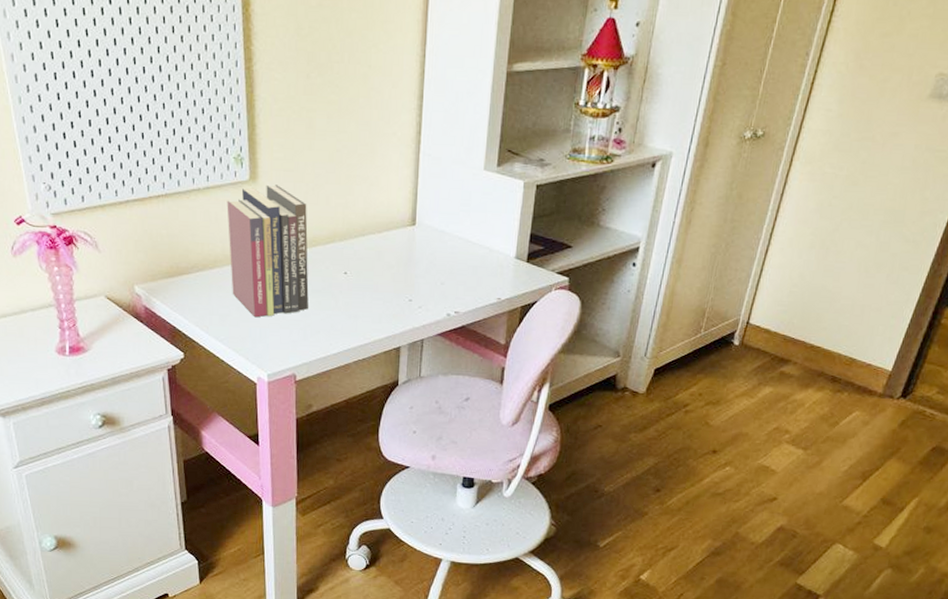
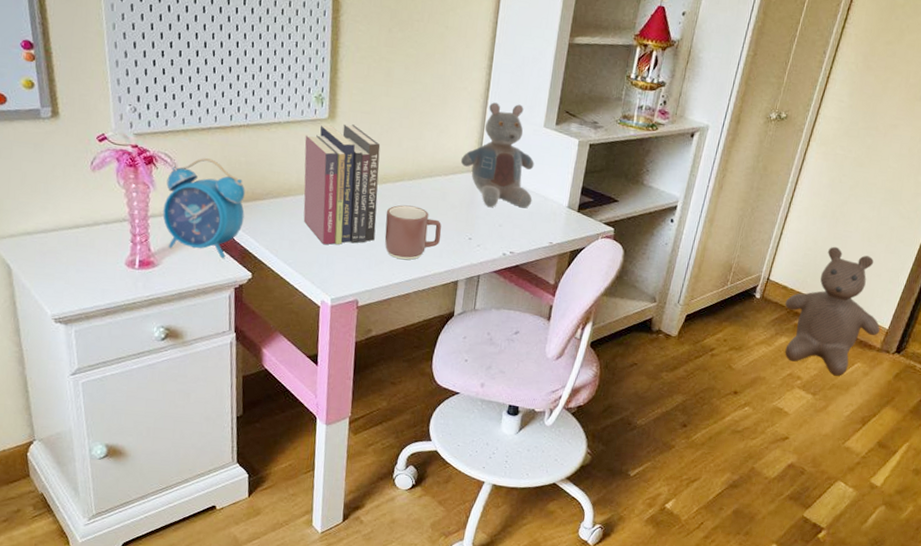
alarm clock: none [88,234,171,338] -> present [163,158,245,258]
mug: none [318,268,379,328] -> present [384,205,442,260]
stuffed animal: none [394,146,476,264] -> present [460,102,534,208]
teddy bear: none [768,280,882,428] -> present [785,246,880,376]

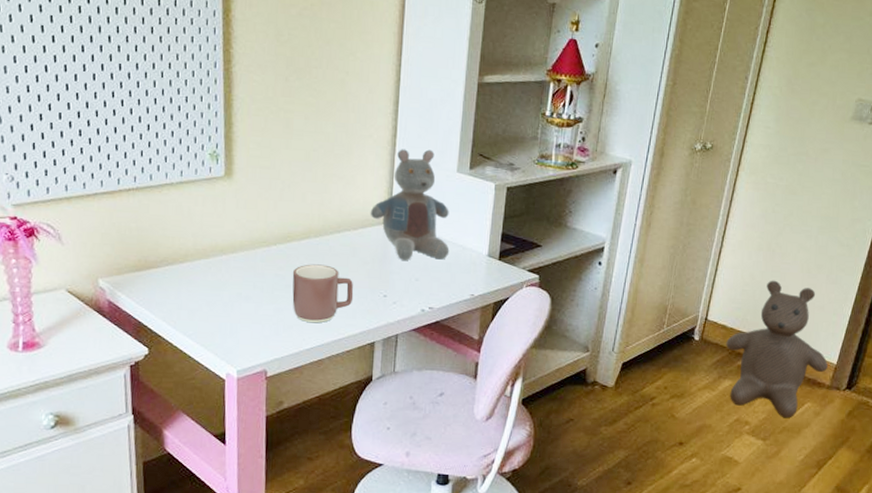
alarm clock: present [163,158,245,258] -> none [47,226,137,334]
books: present [303,124,381,245] -> none [200,181,283,313]

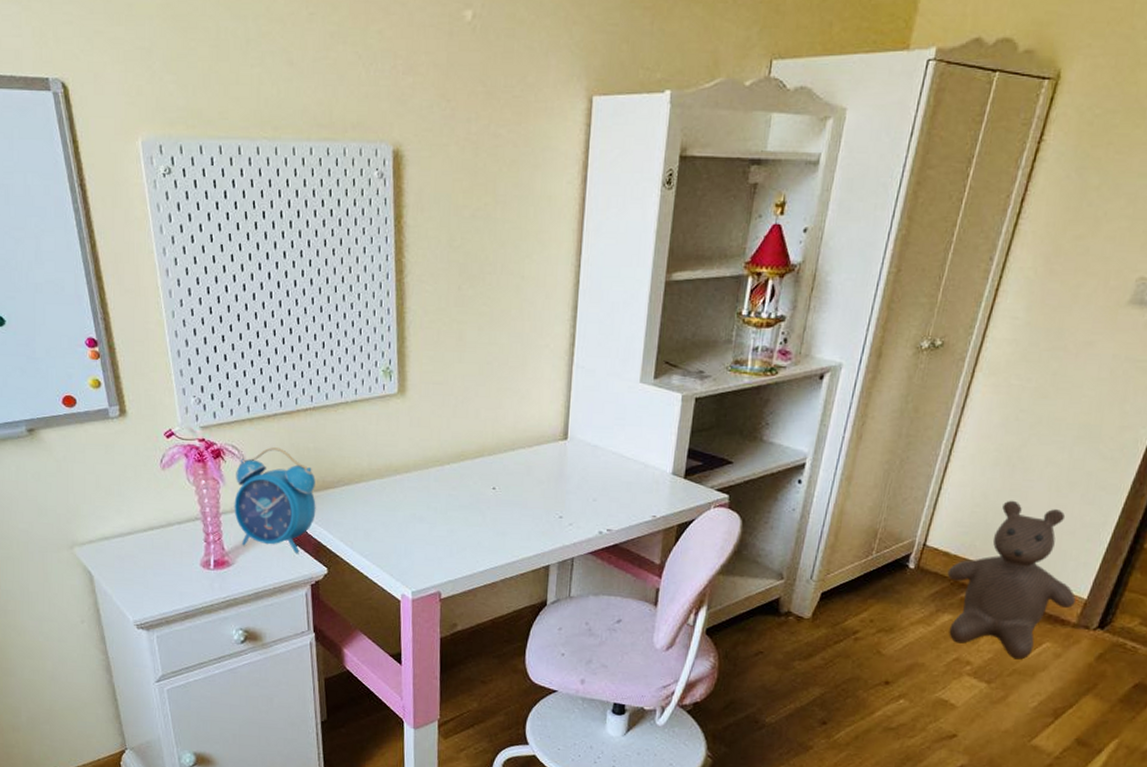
alarm clock: none [47,226,137,334] -> present [234,447,316,553]
mug: present [292,264,354,323] -> none [465,483,528,545]
stuffed animal: present [370,149,450,260] -> none [545,358,631,479]

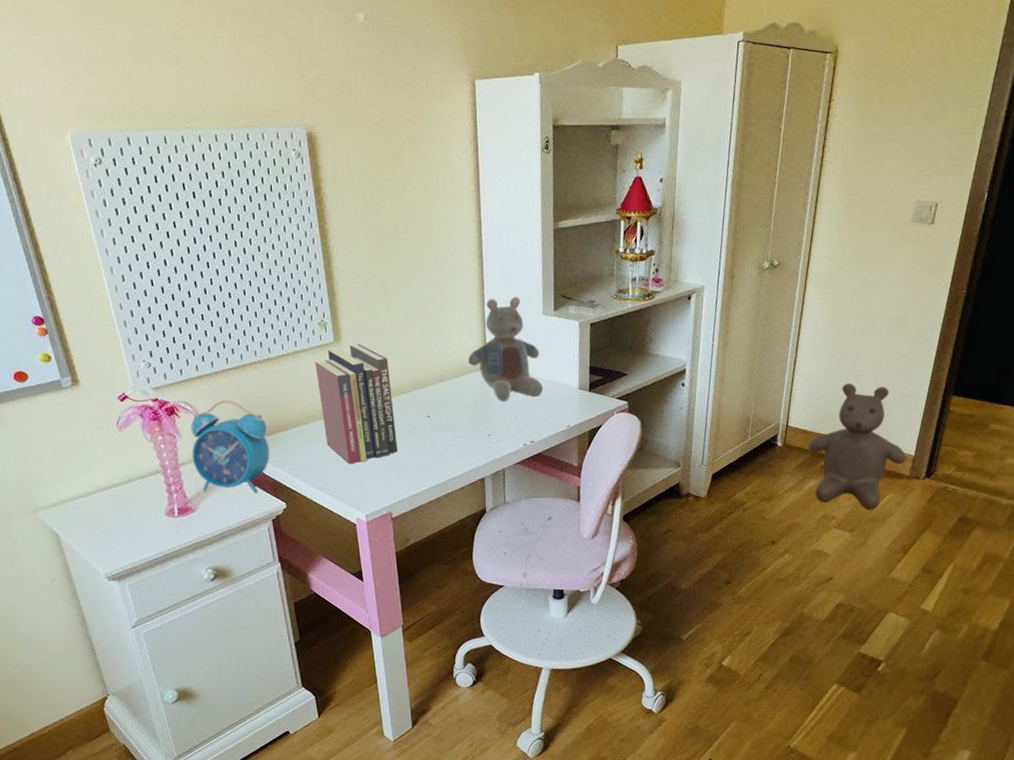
books: none [374,398,456,533] -> present [315,344,398,464]
stuffed animal: none [545,358,631,479] -> present [467,296,544,401]

